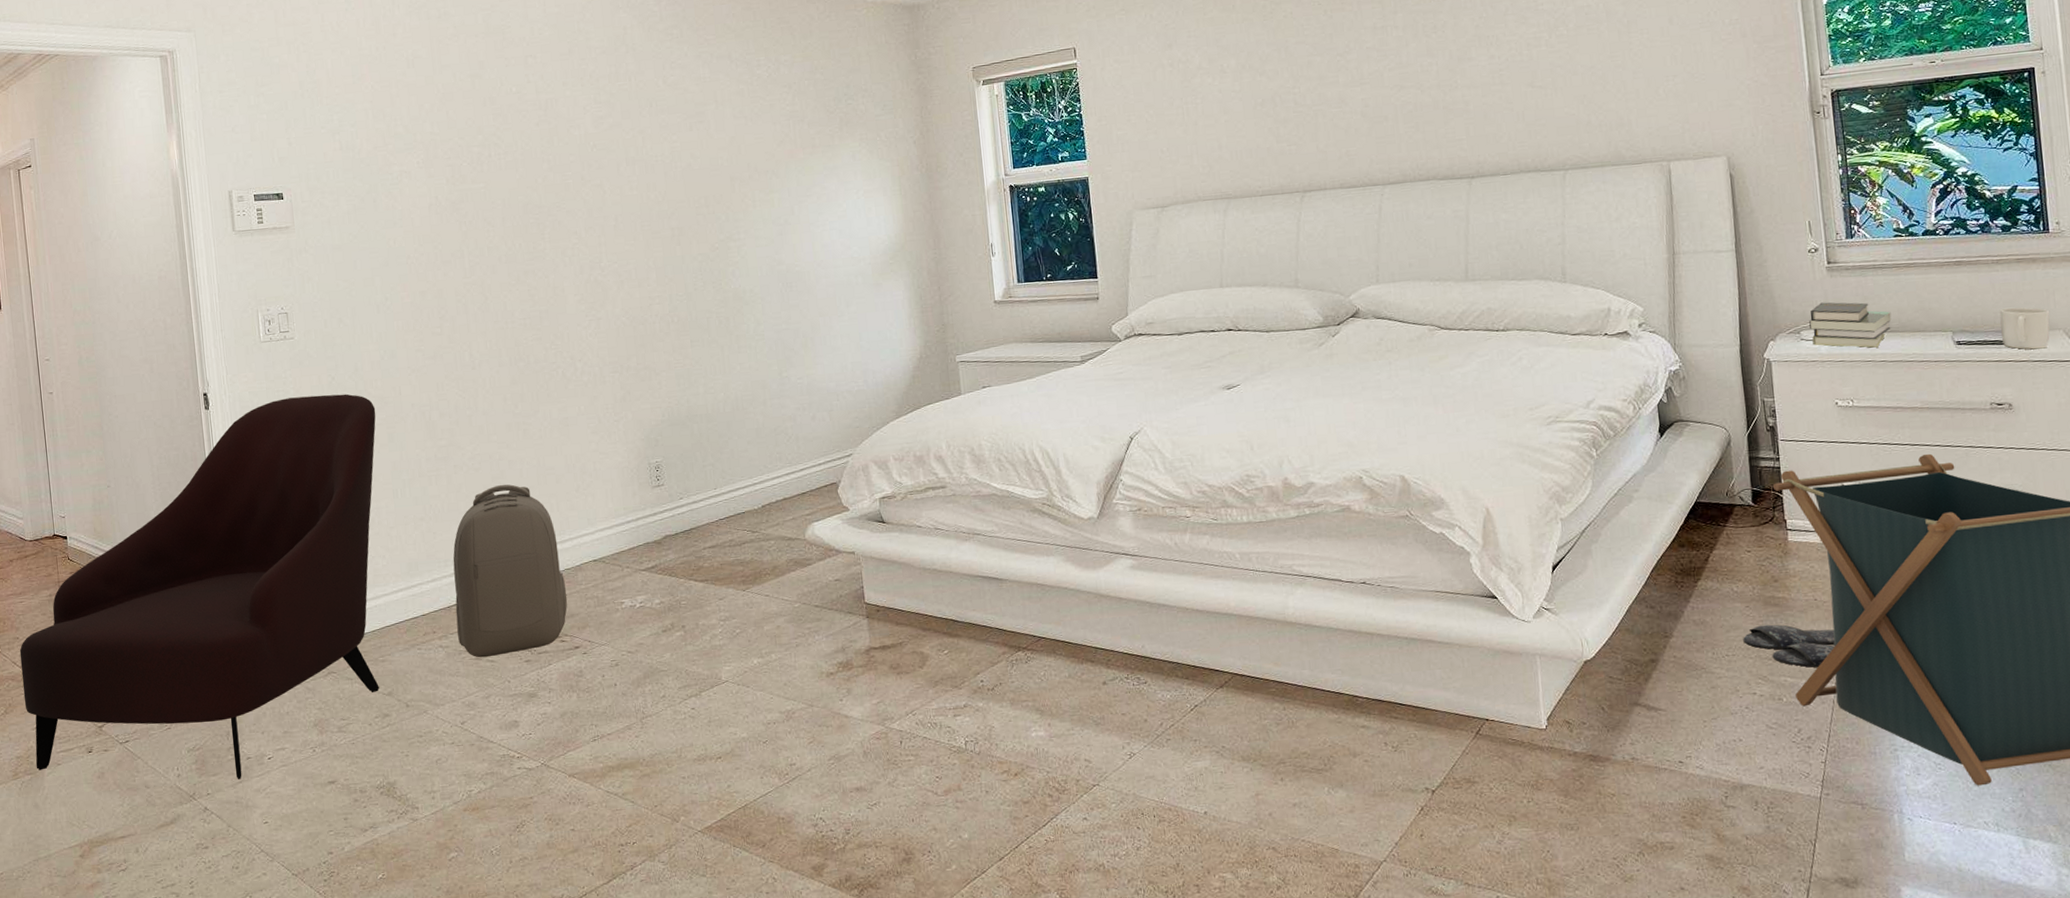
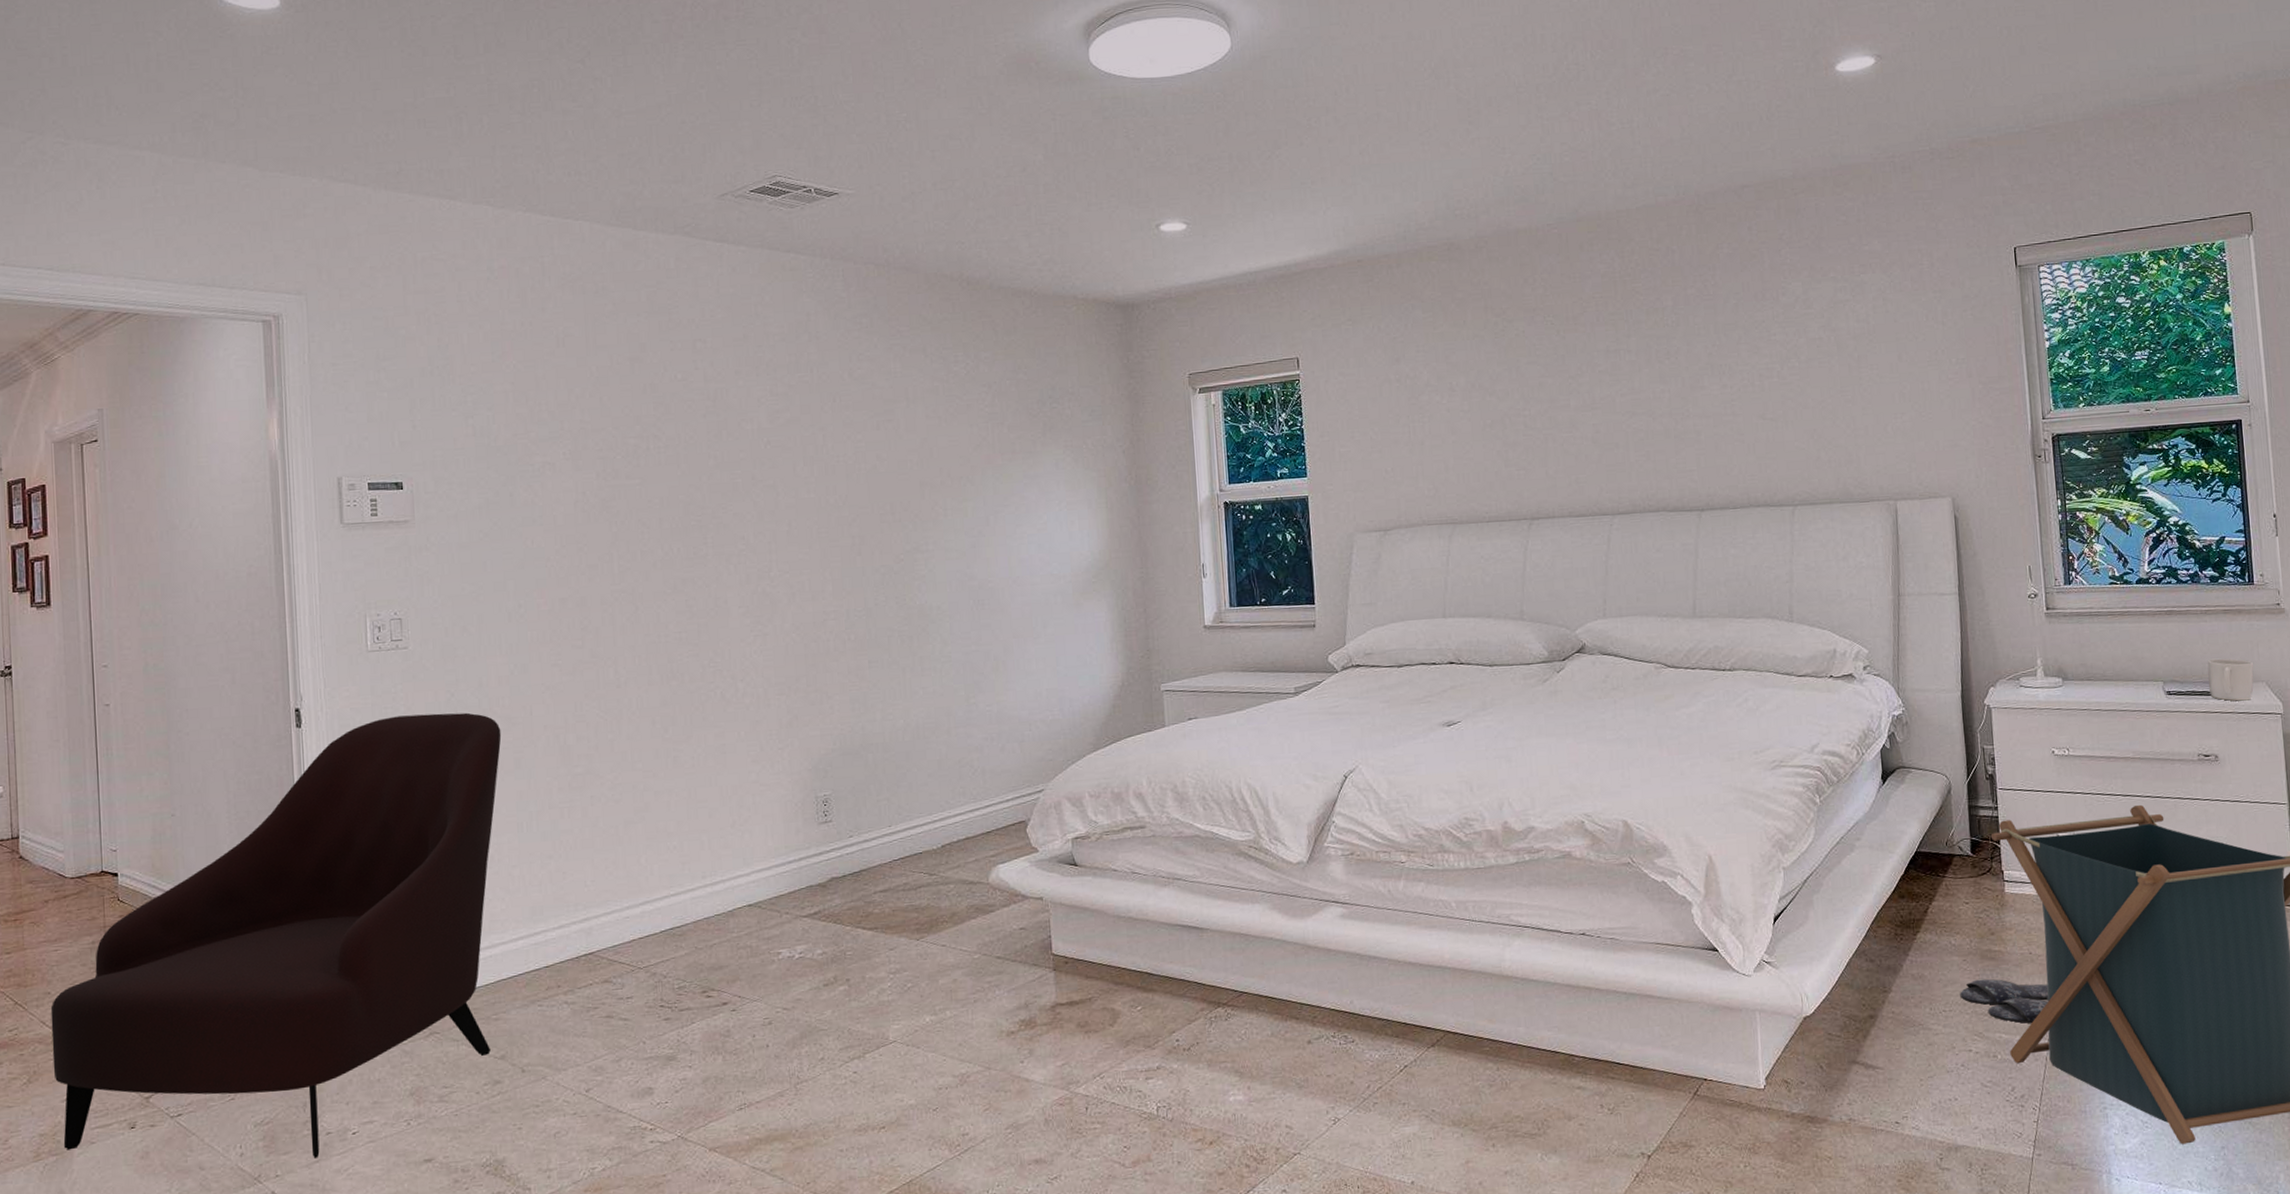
backpack: present [453,484,568,658] -> none [584,818,716,1016]
books: present [1809,302,1892,348] -> none [2028,648,2106,696]

